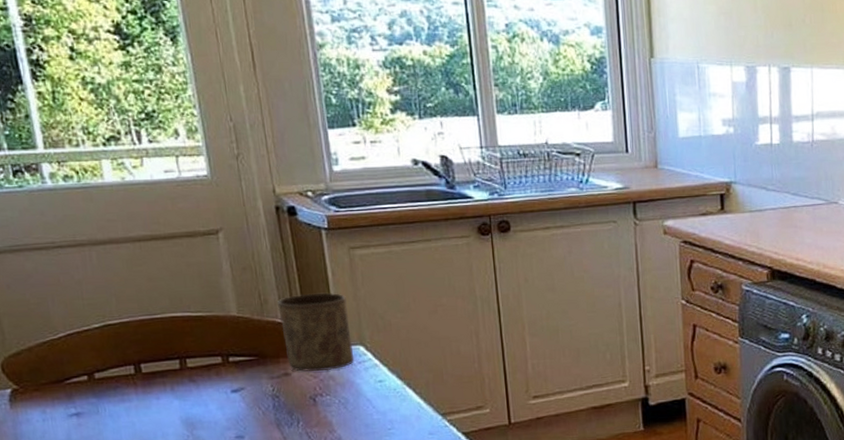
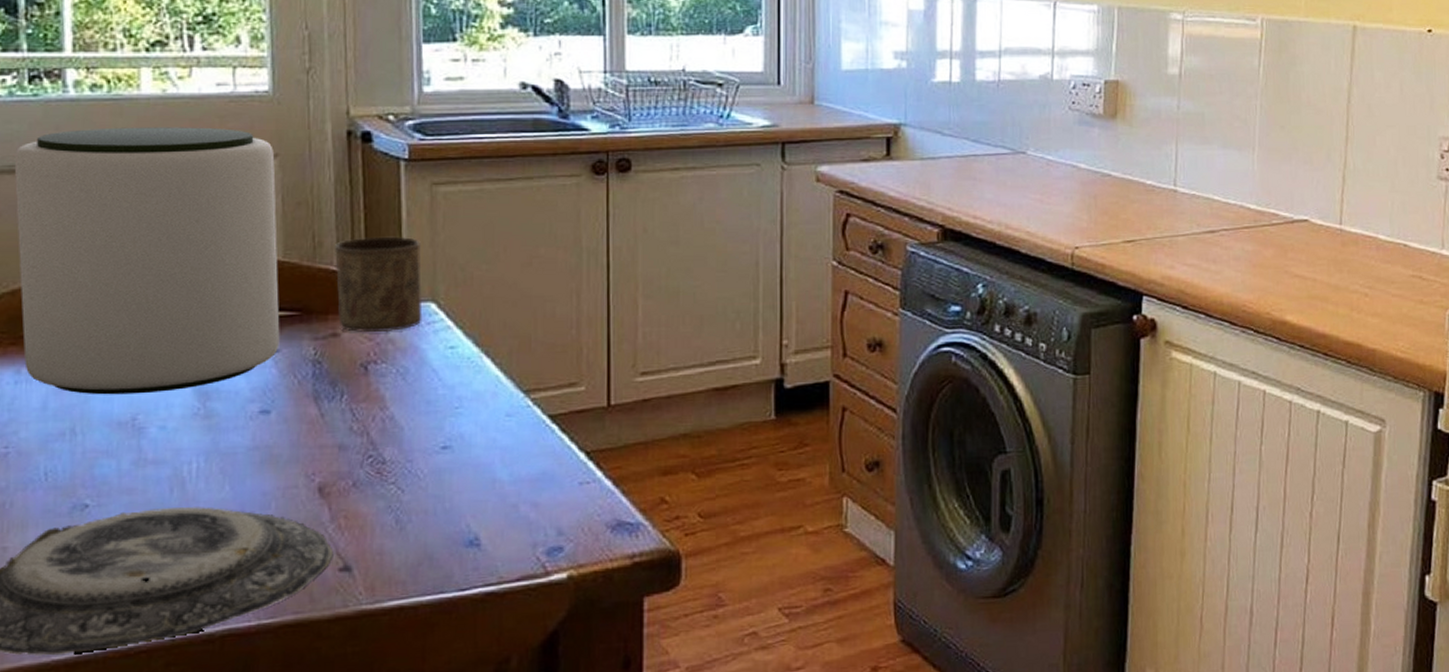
plant pot: none [12,208,244,428] -> present [14,127,280,395]

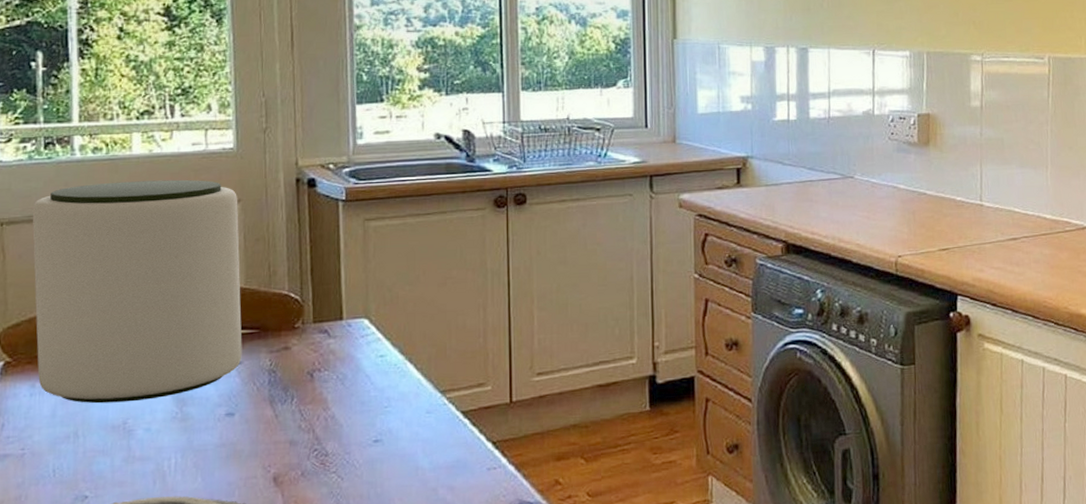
cup: present [335,236,423,333] -> none [286,264,358,345]

